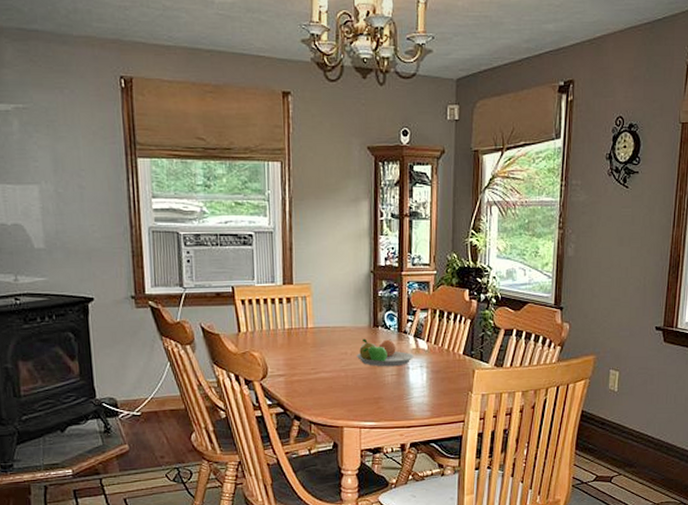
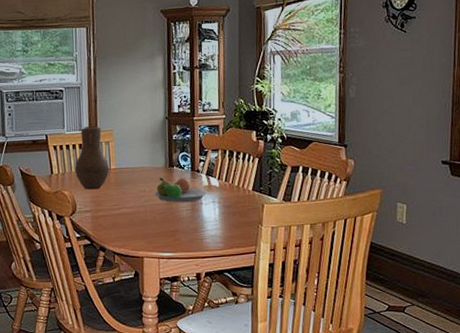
vase: none [265,278,306,351] -> present [74,126,109,190]

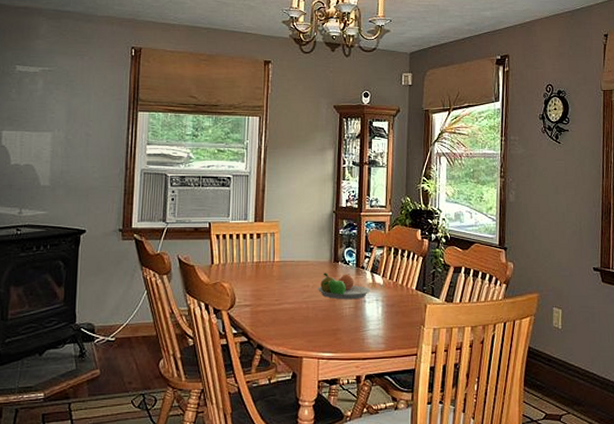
vase: present [74,126,109,190] -> none [236,216,273,283]

